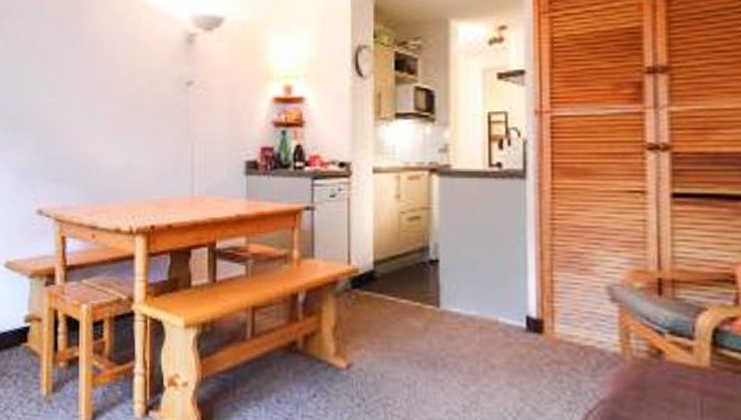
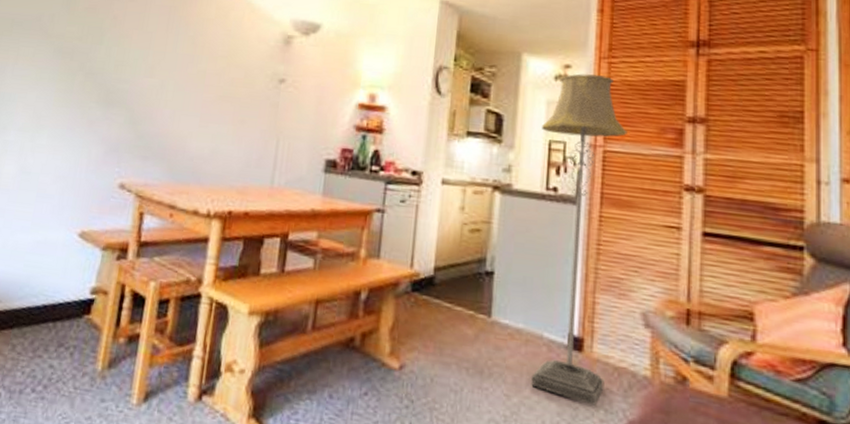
floor lamp: none [479,33,577,388] -> present [530,74,627,406]

